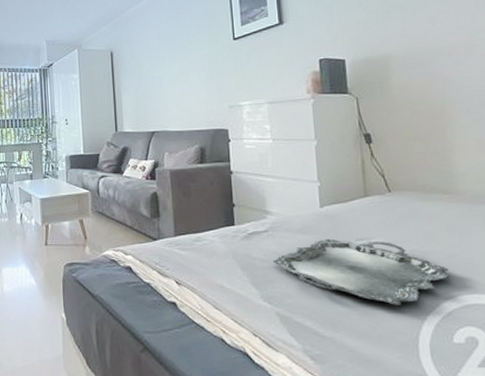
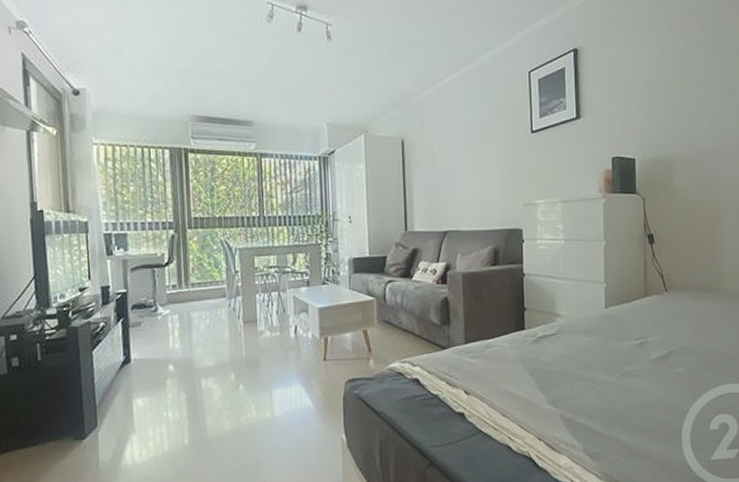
serving tray: present [272,238,450,305] -> none [559,338,710,400]

